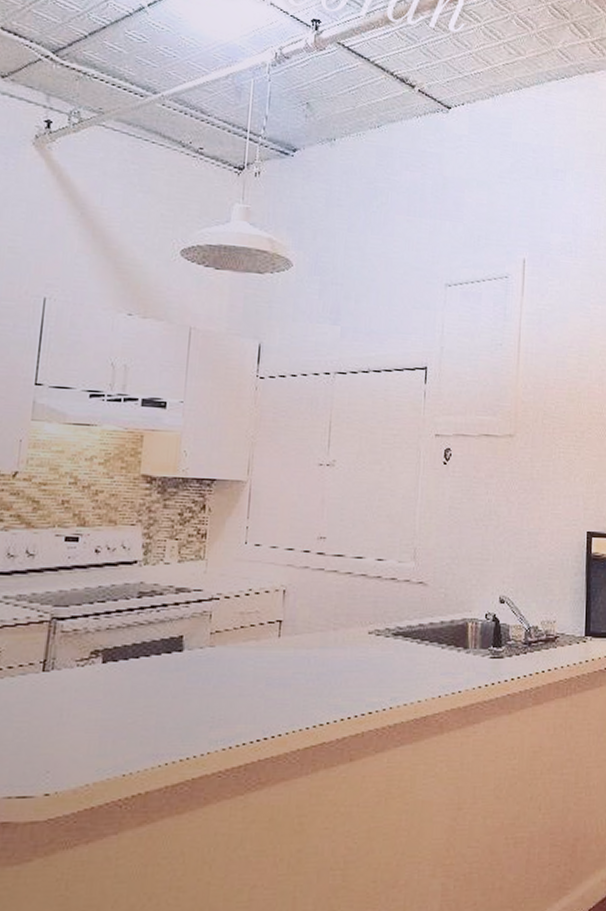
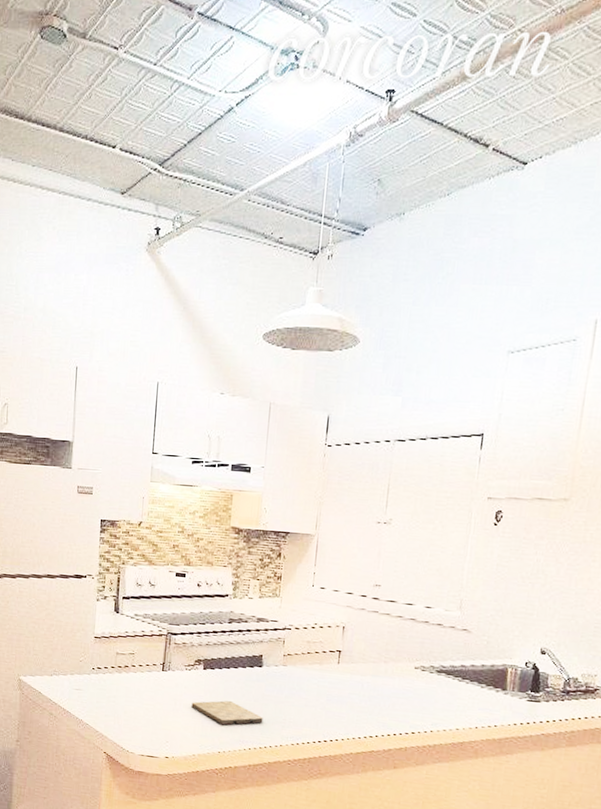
cutting board: none [84,702,185,737] -> present [191,700,263,726]

